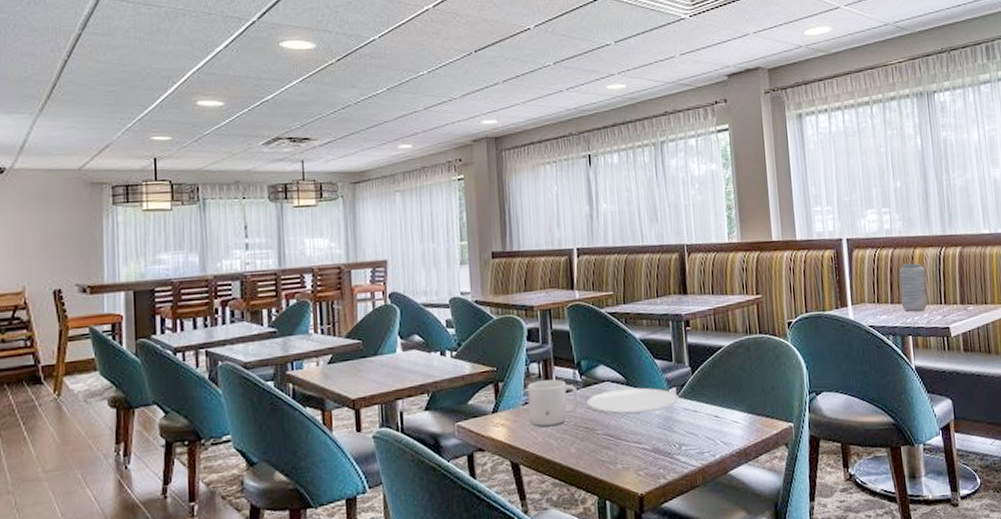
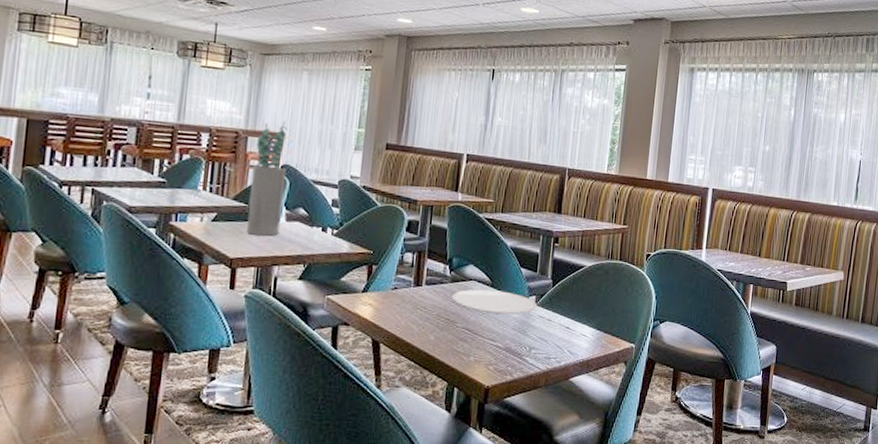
vase: none [360,247,397,372] -> present [246,121,288,237]
mug: present [527,379,580,427] -> none [396,269,447,313]
vase: present [899,263,928,313] -> none [749,220,776,265]

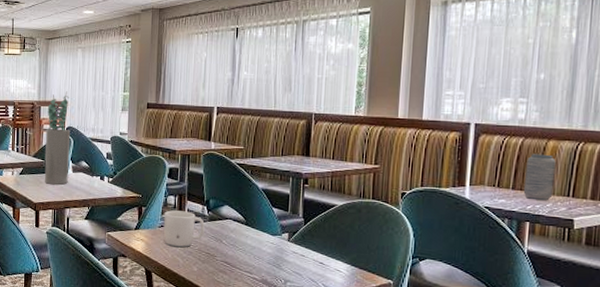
mug: none [396,269,447,313] -> present [163,210,206,248]
plate: present [451,289,538,315] -> none [210,227,291,250]
vase: none [749,220,776,265] -> present [523,154,556,201]

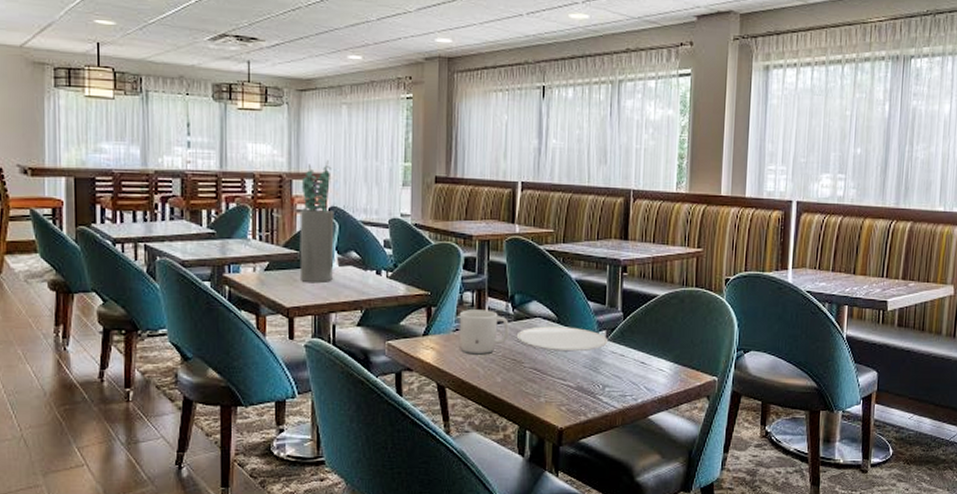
plate: none [210,227,291,250] -> present [516,326,609,352]
vase: present [523,154,556,201] -> none [842,233,872,283]

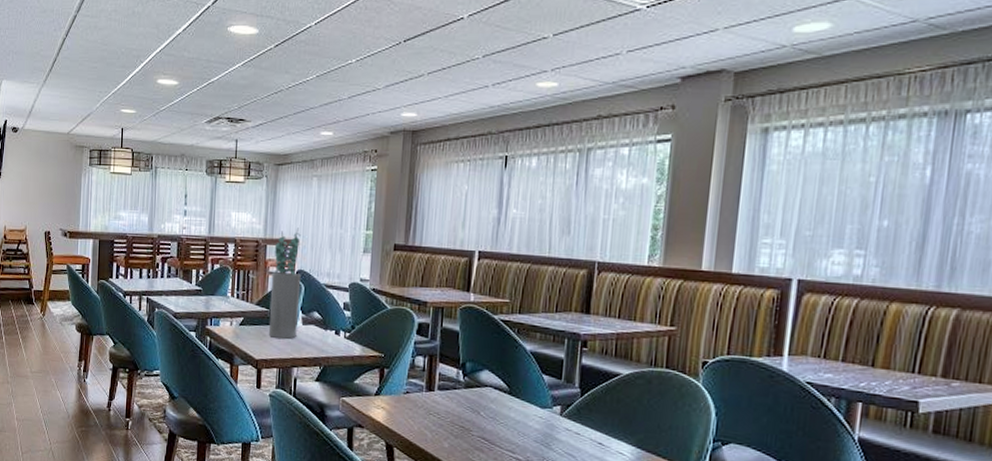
mug: present [458,309,511,355] -> none [408,373,460,419]
plate: present [516,326,609,352] -> none [465,396,563,426]

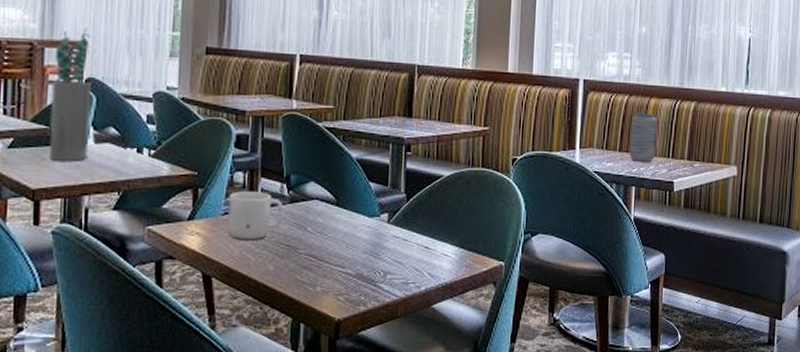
mug: none [408,373,460,419] -> present [227,191,285,241]
vase: none [855,319,899,378] -> present [629,112,657,163]

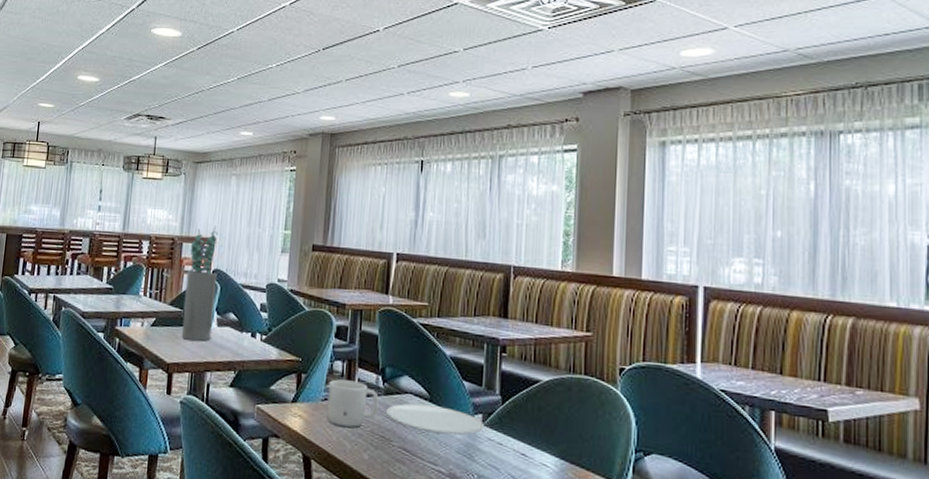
plate: none [291,209,391,236] -> present [385,403,485,436]
vase: present [629,112,657,163] -> none [765,326,802,386]

